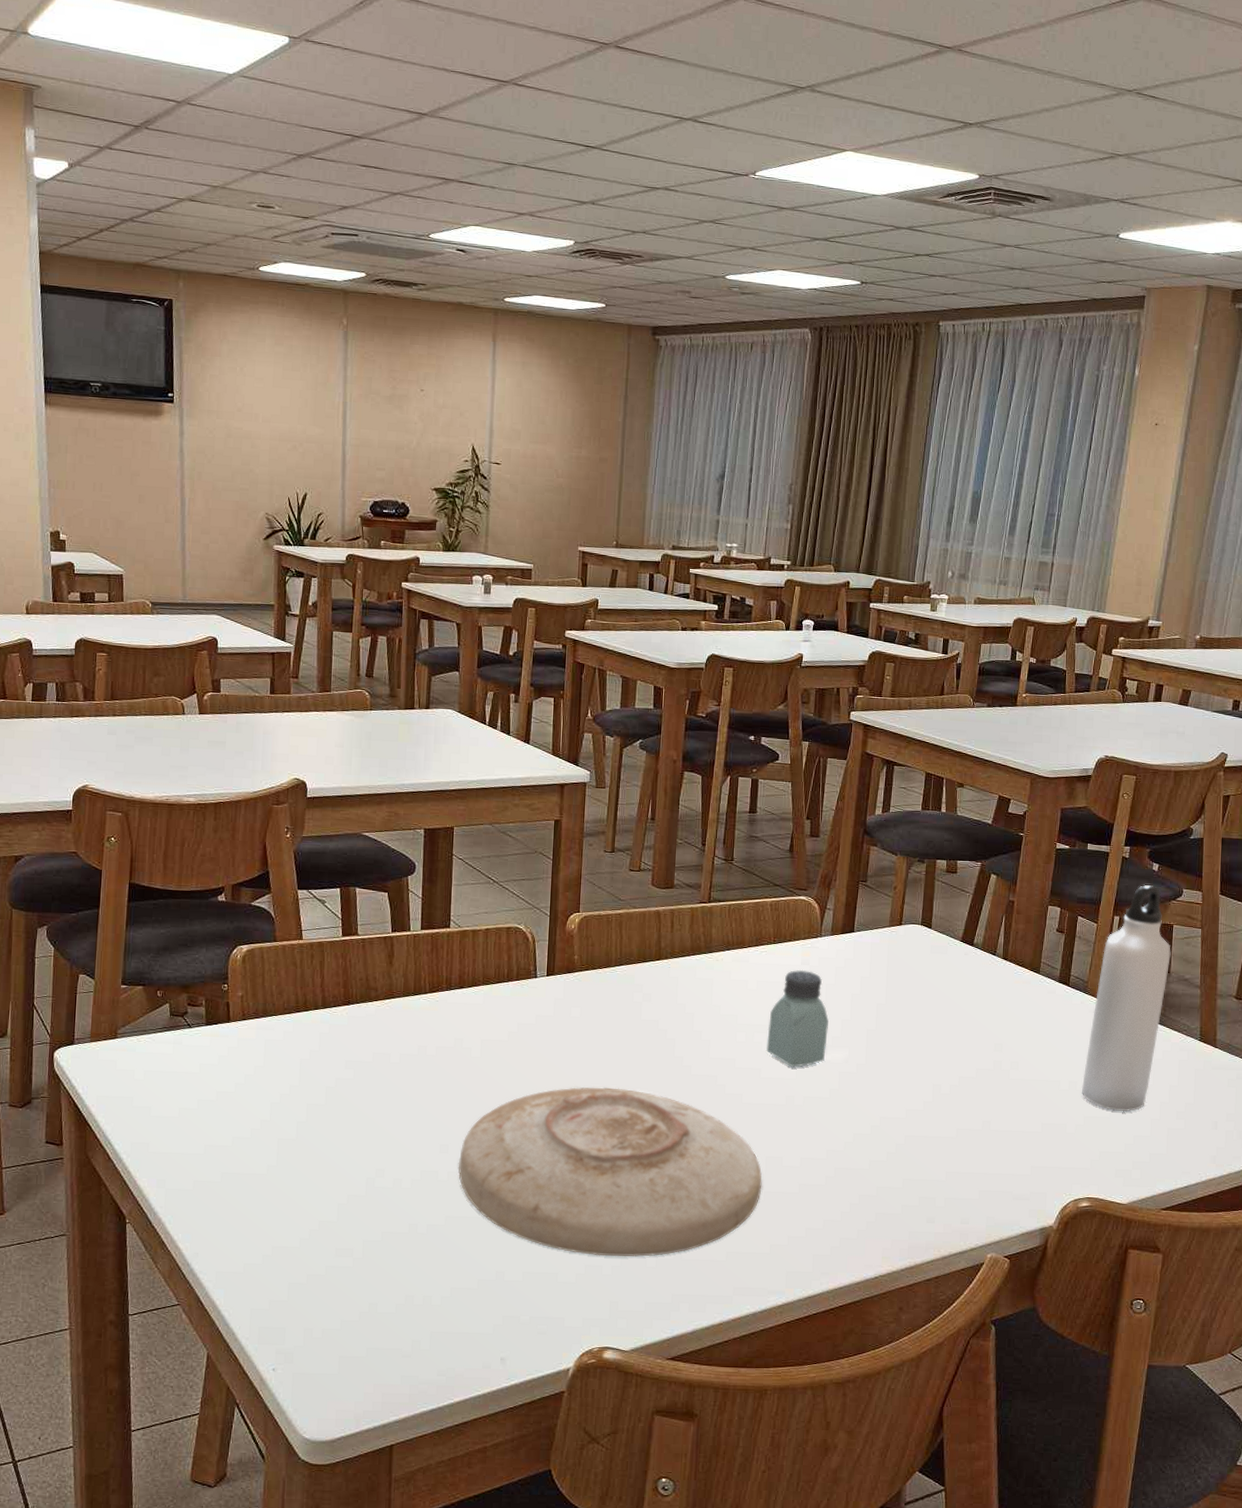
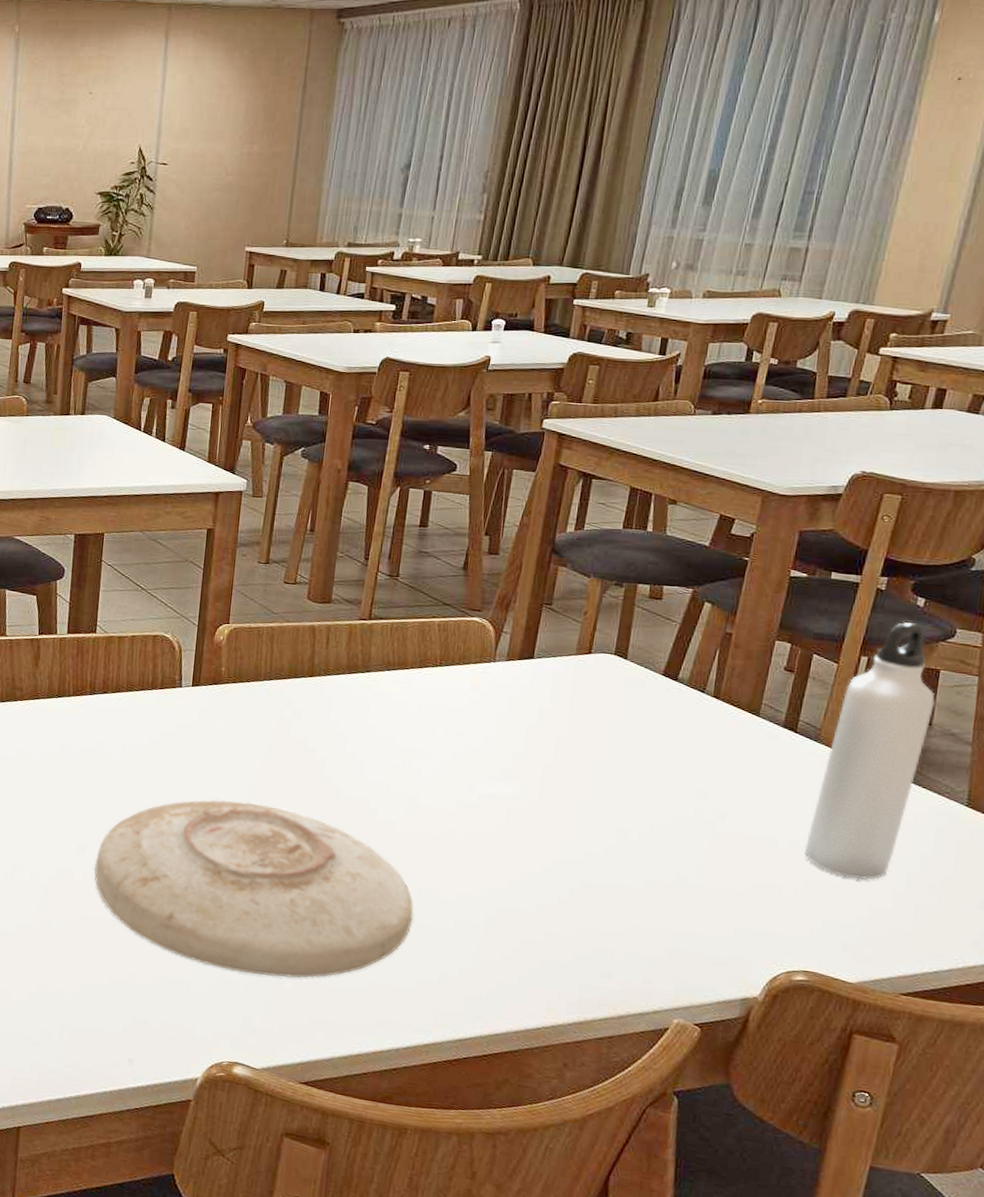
saltshaker: present [766,969,829,1068] -> none [425,695,499,799]

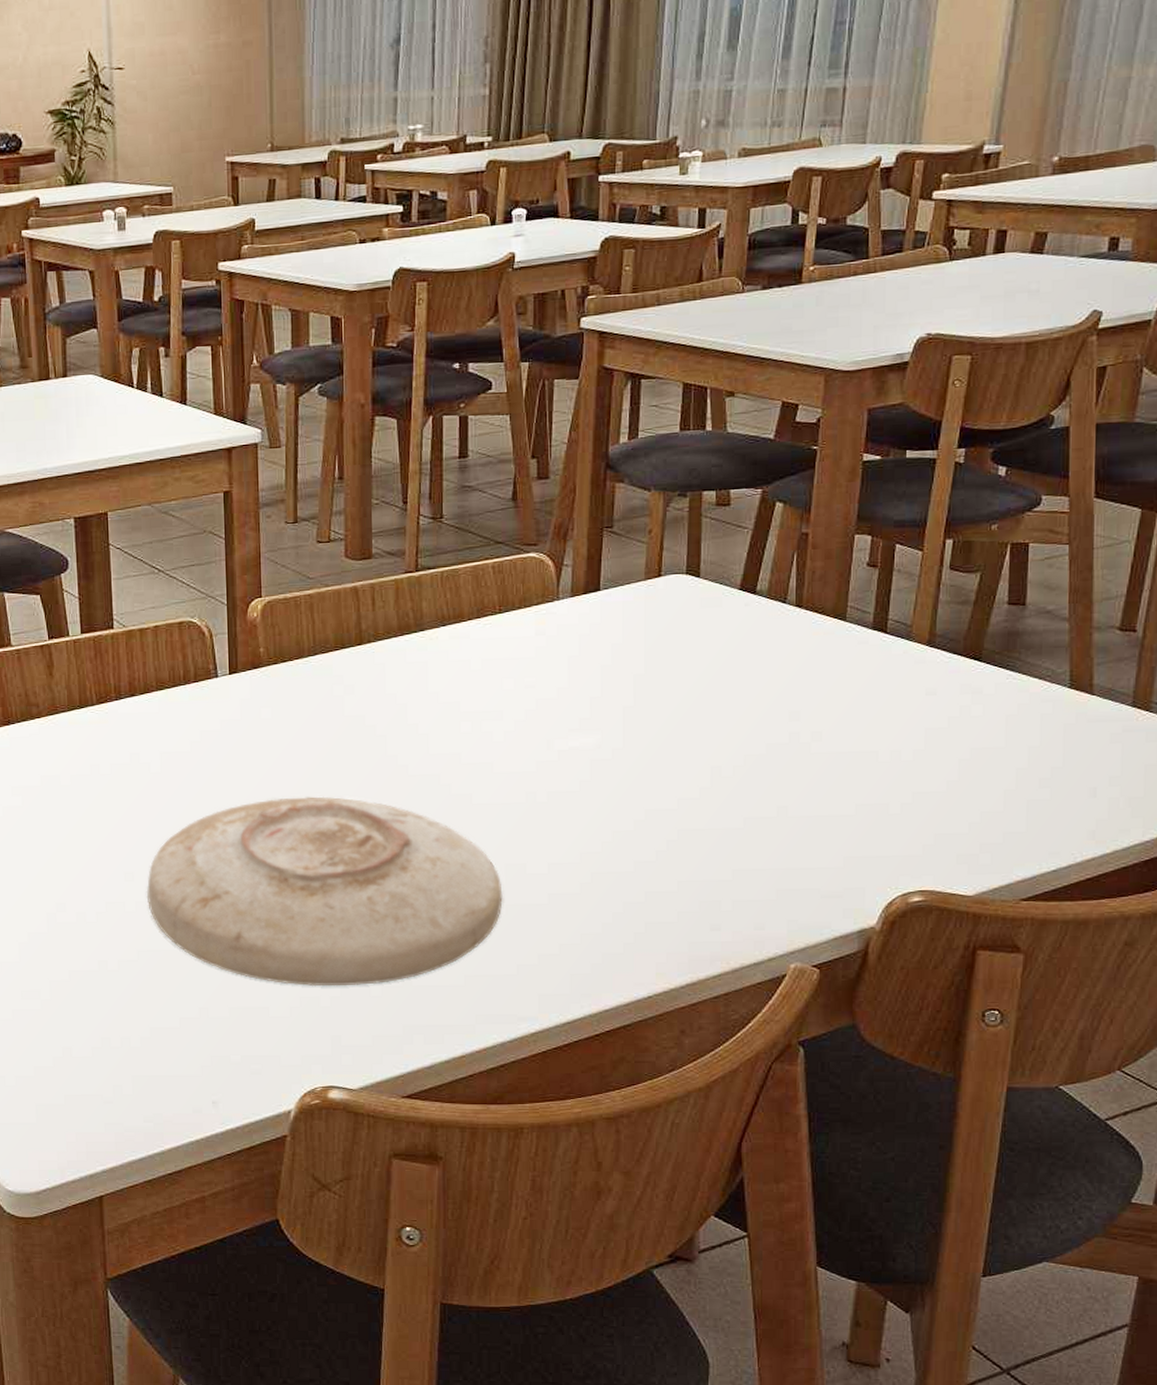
water bottle: present [803,622,935,880] -> none [907,495,1027,784]

